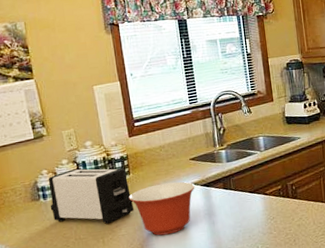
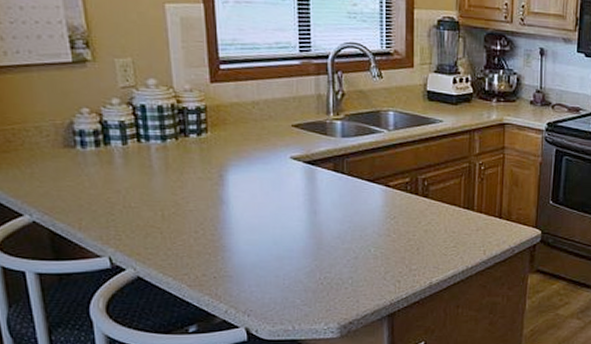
toaster: present [48,168,134,224] -> none [89,113,208,193]
mixing bowl: present [129,181,196,236] -> none [203,152,297,219]

